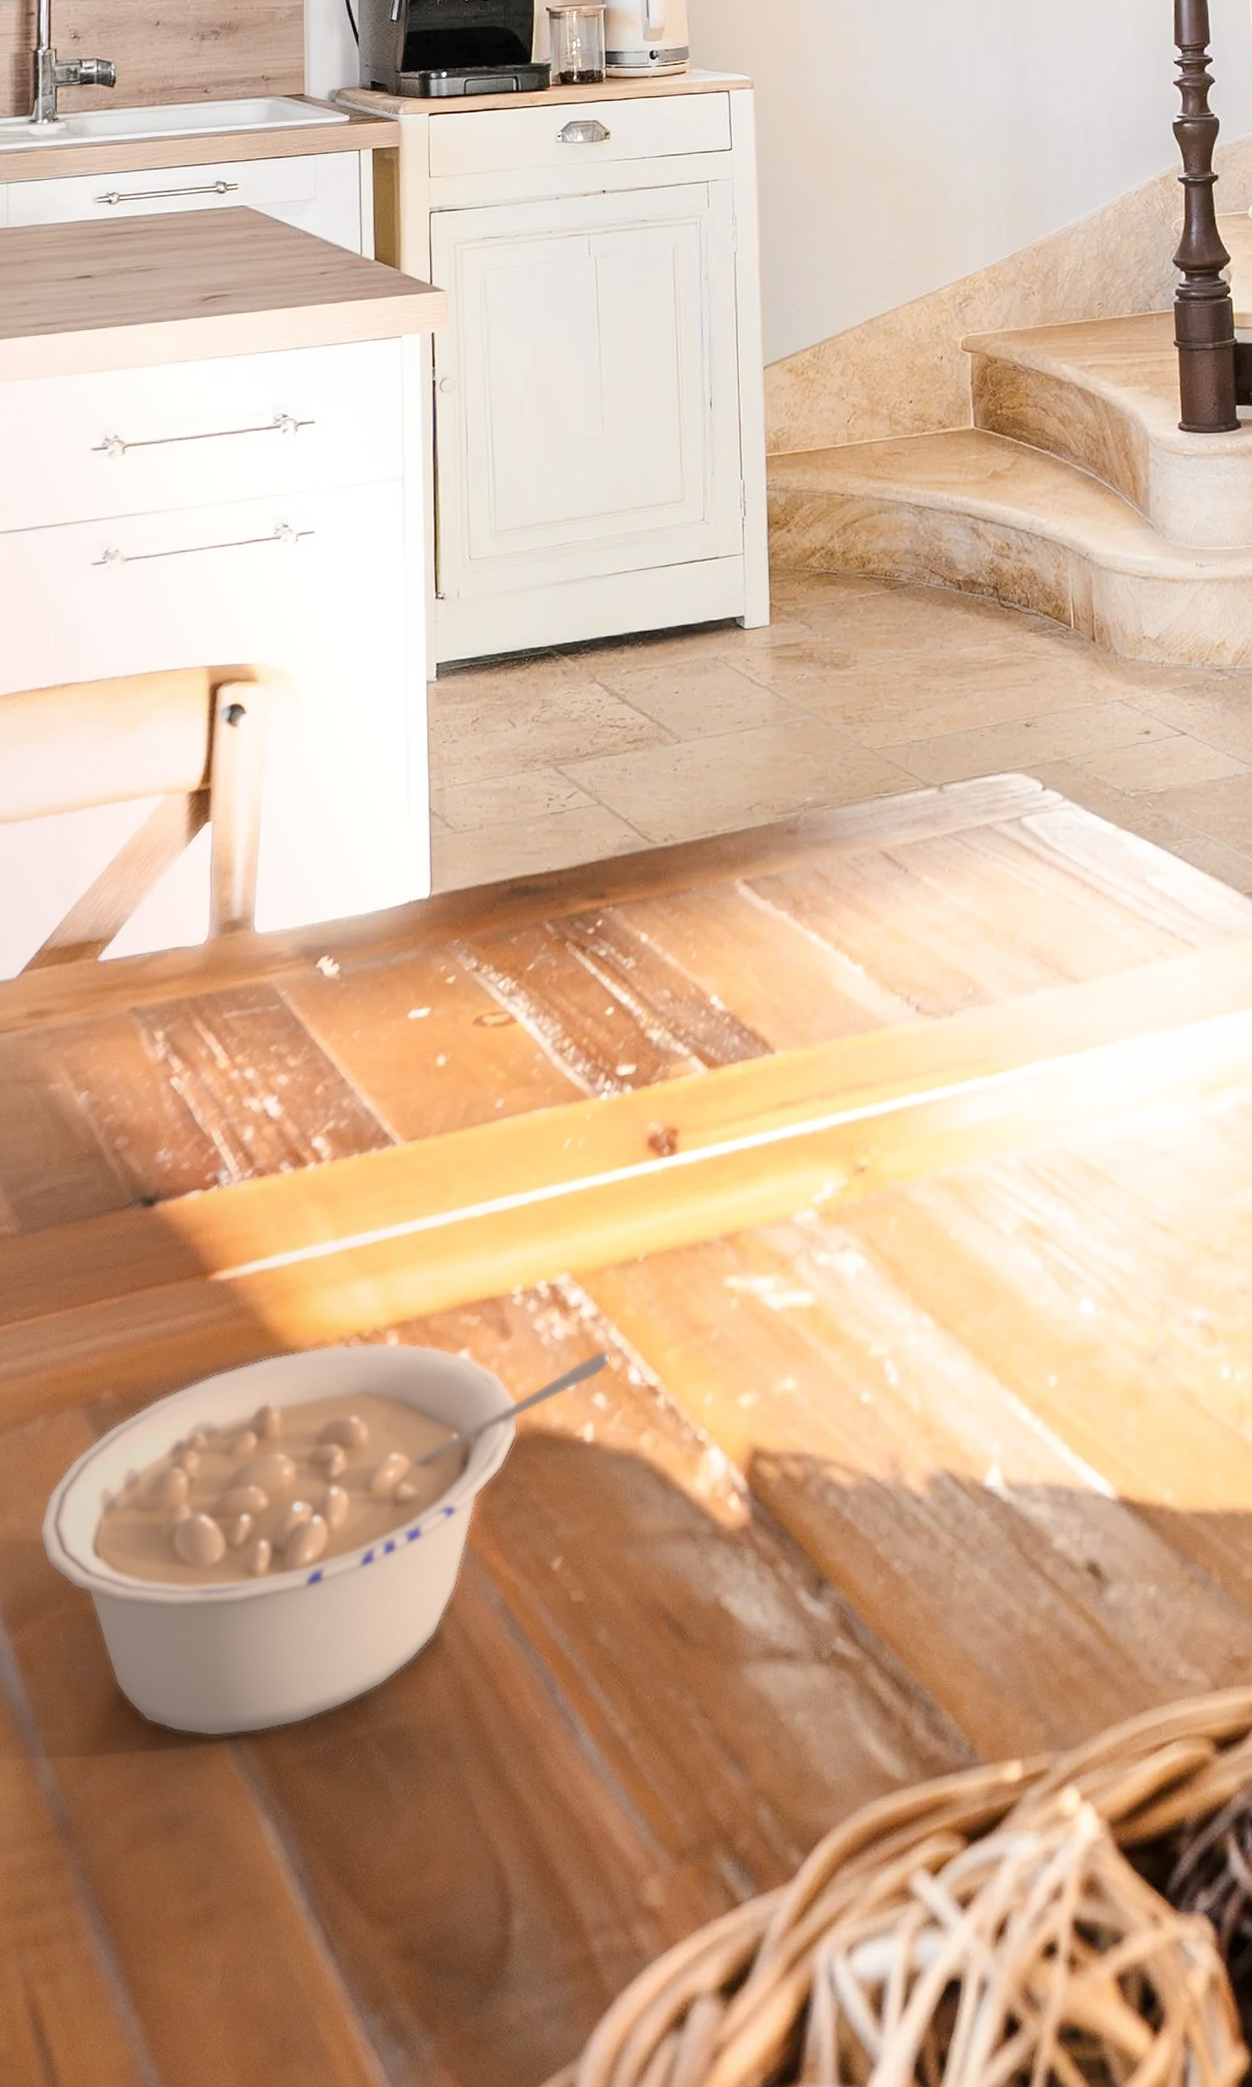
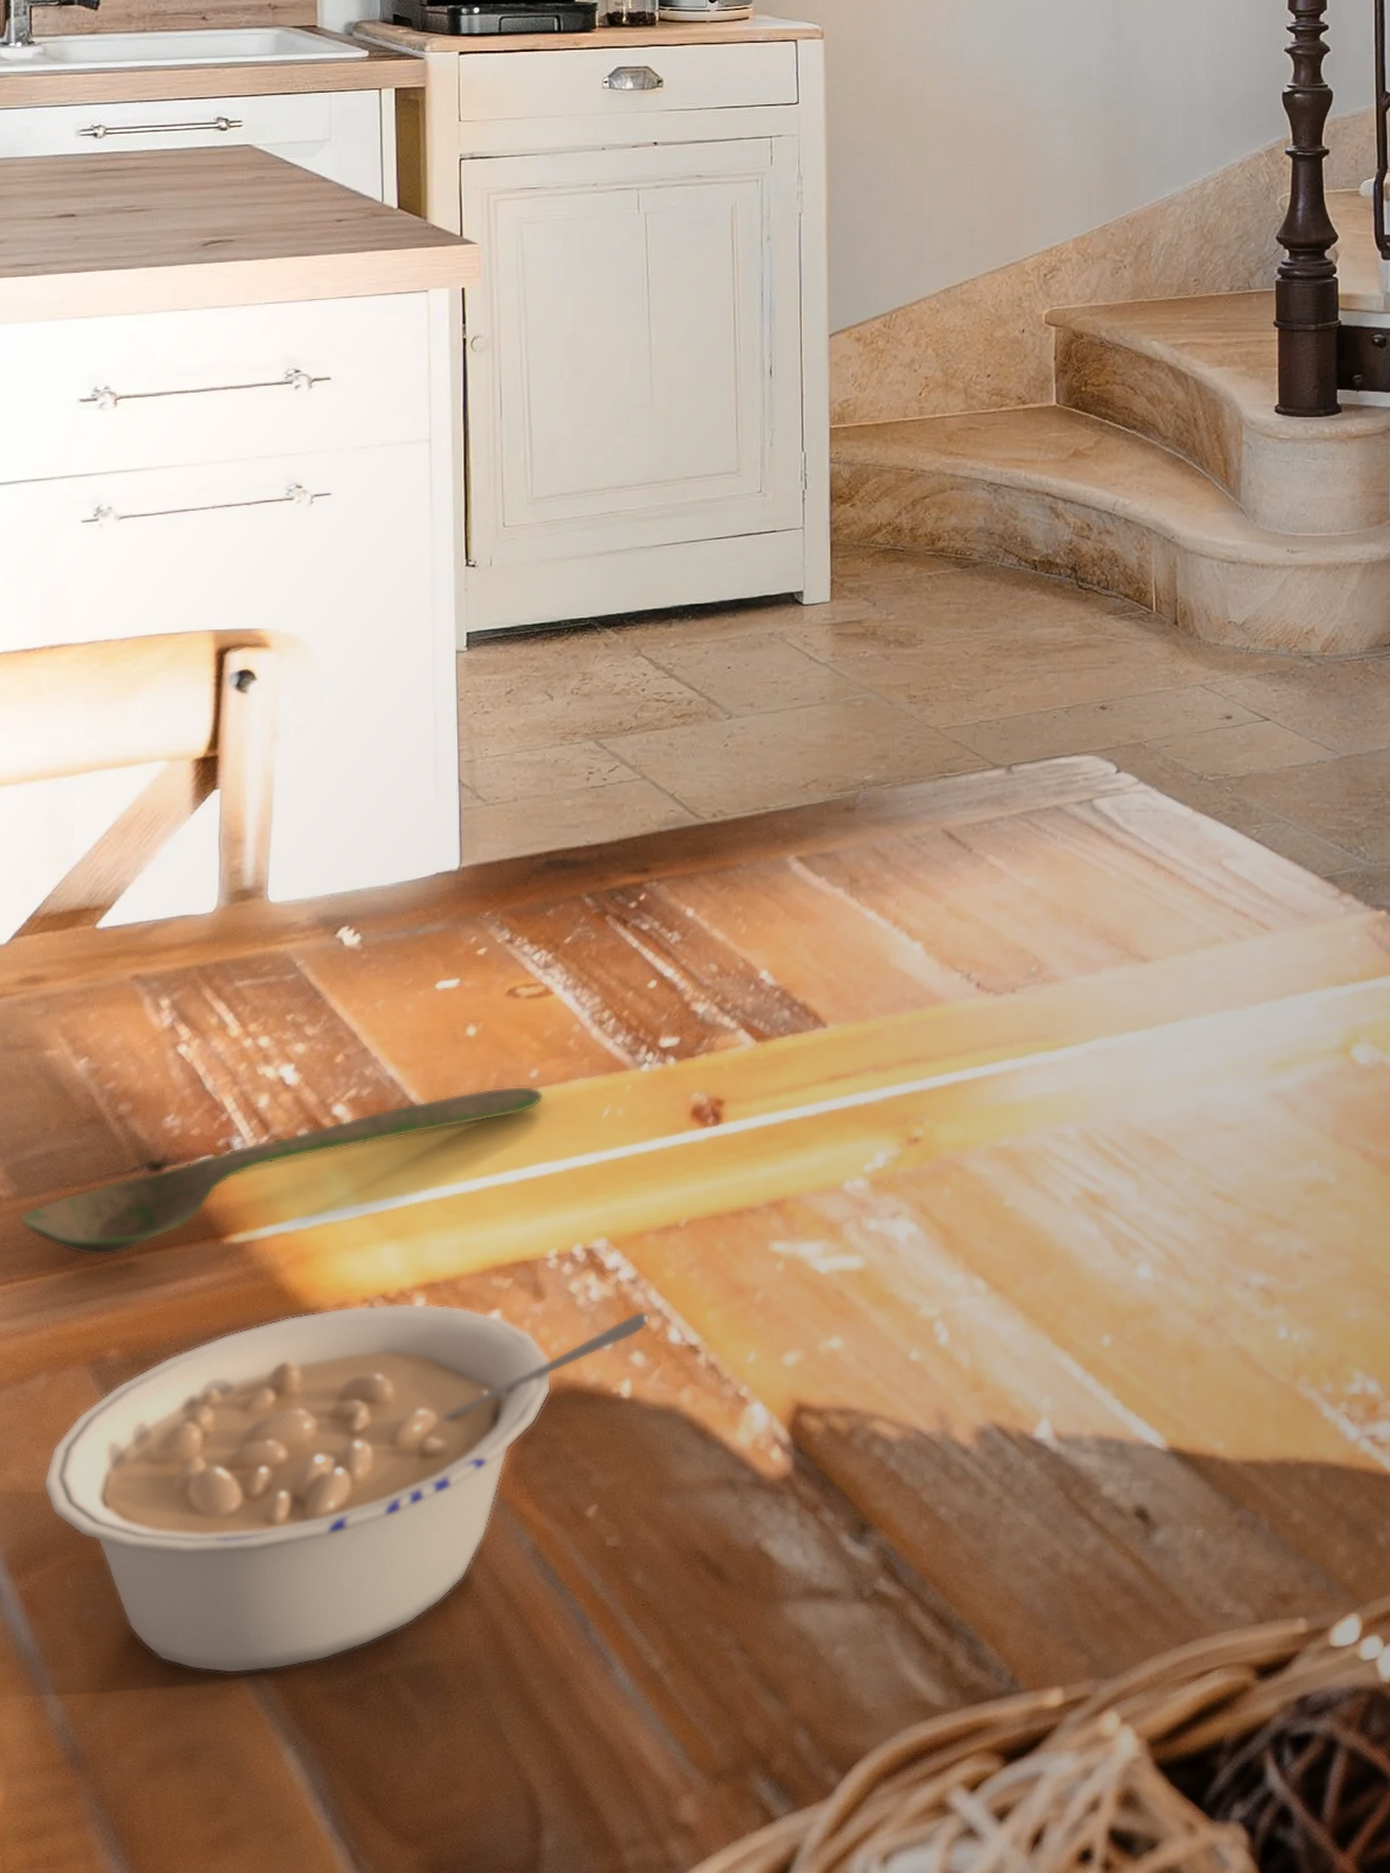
spoon: none [23,1116,509,1295] -> present [19,1086,544,1257]

